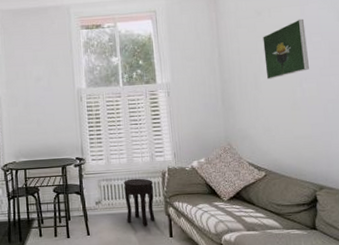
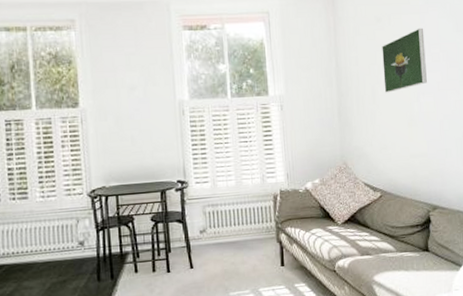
side table: present [124,178,155,226] -> none [232,202,266,256]

